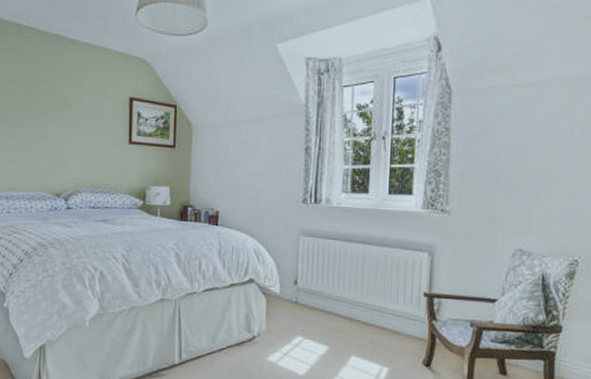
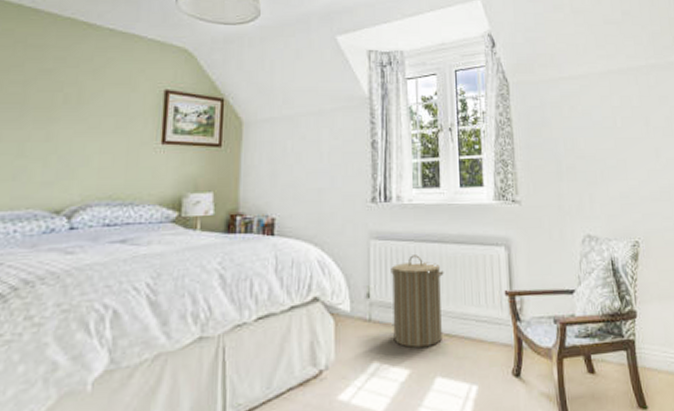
laundry hamper: none [316,252,366,330] -> present [391,255,444,348]

